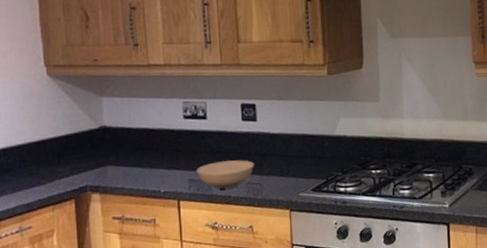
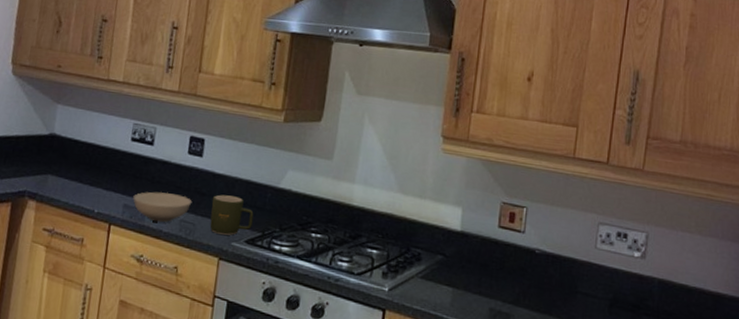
mug: none [273,151,316,188] -> present [210,194,254,236]

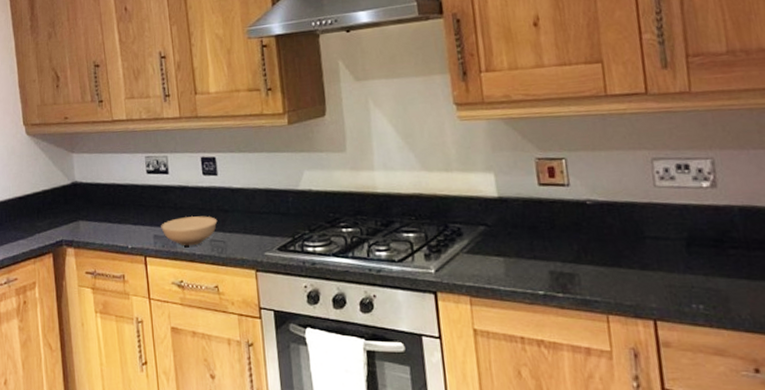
mug: present [210,194,254,236] -> none [236,206,281,247]

